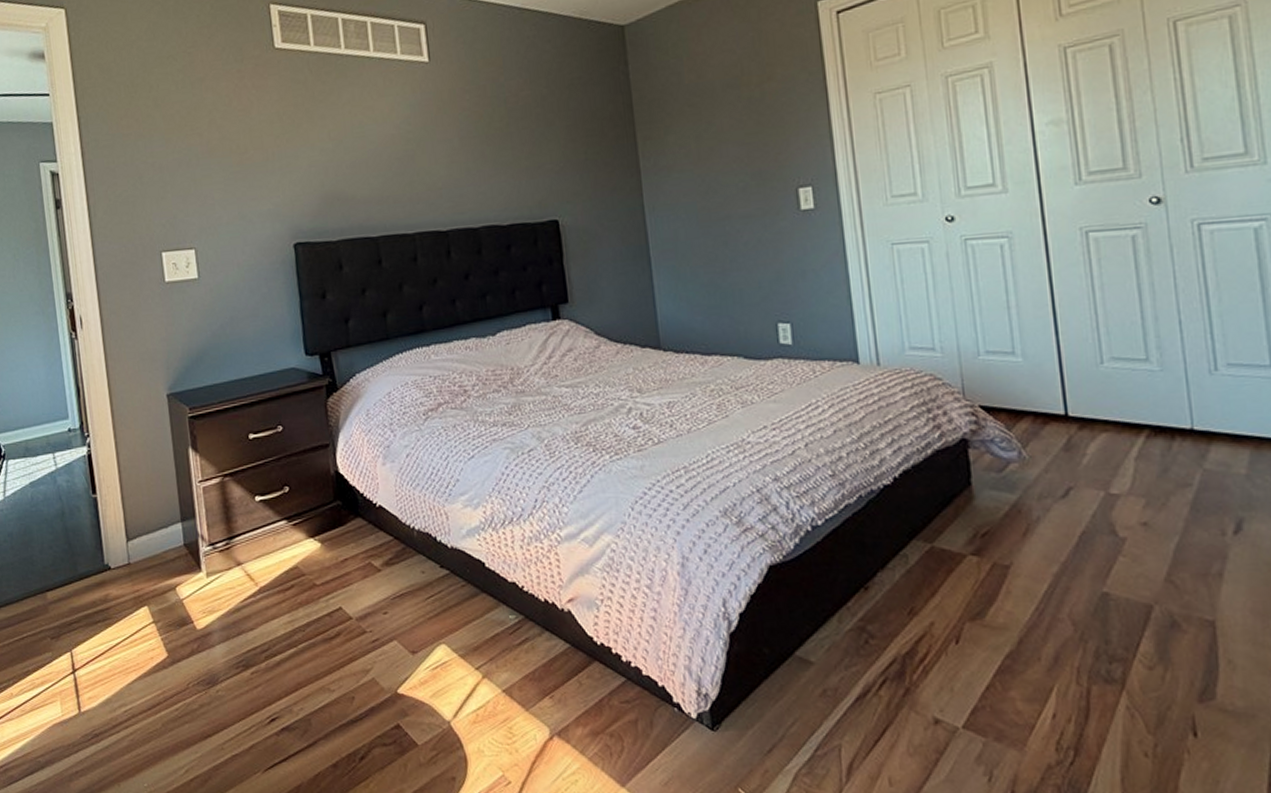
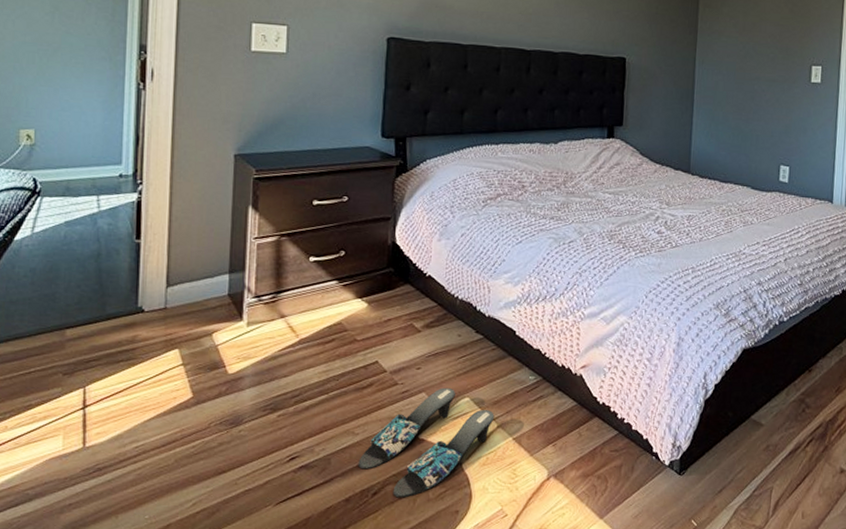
slippers: none [339,633,478,763] -> present [358,387,495,498]

